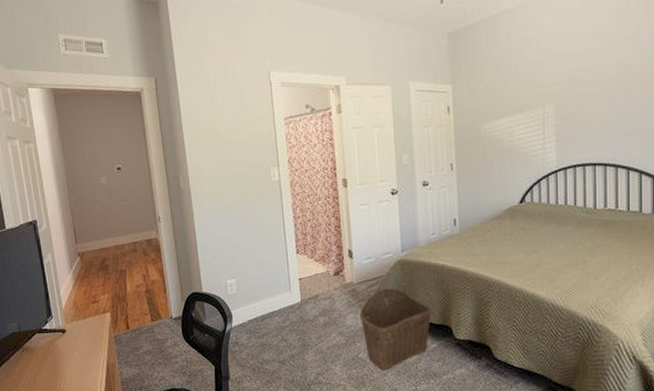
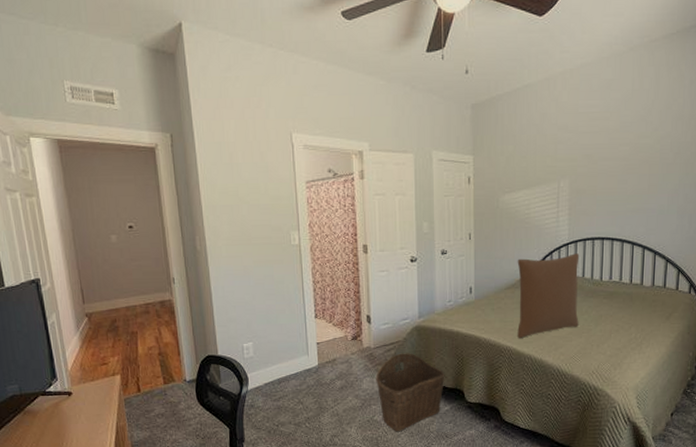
pillow: none [503,181,573,271] -> present [517,253,580,338]

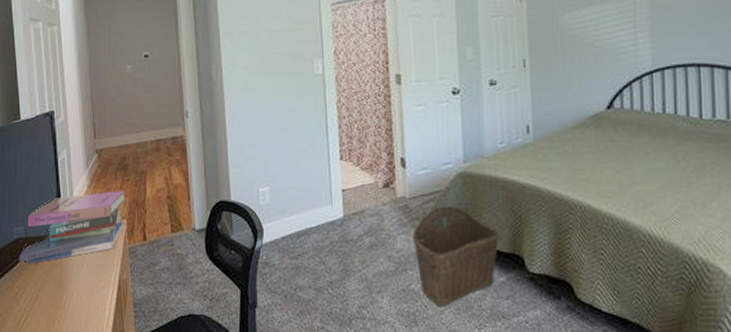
books: none [15,349,119,417] -> present [19,190,125,264]
pillow: present [517,253,580,338] -> none [586,84,674,191]

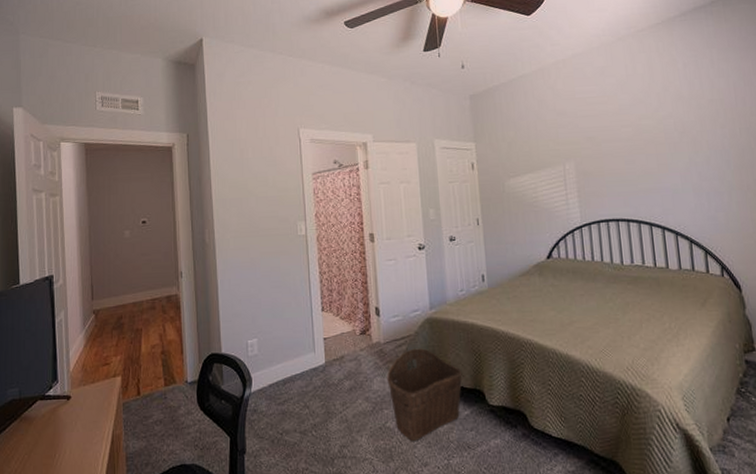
books: present [19,190,125,264] -> none [12,347,120,425]

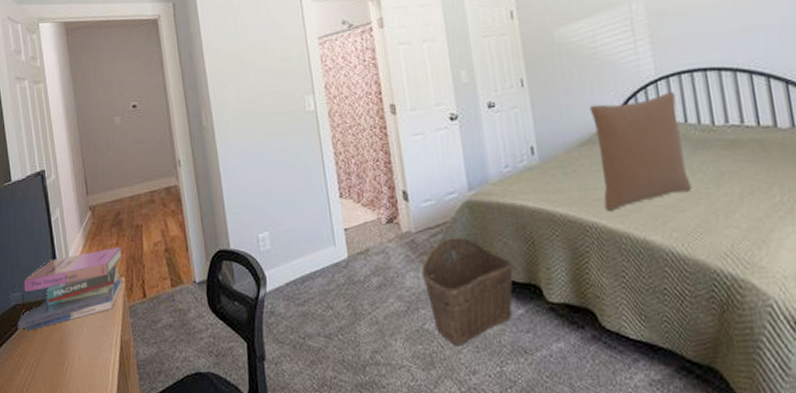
books: none [12,347,120,425] -> present [17,246,123,331]
pillow: none [529,236,605,330] -> present [589,92,692,211]

